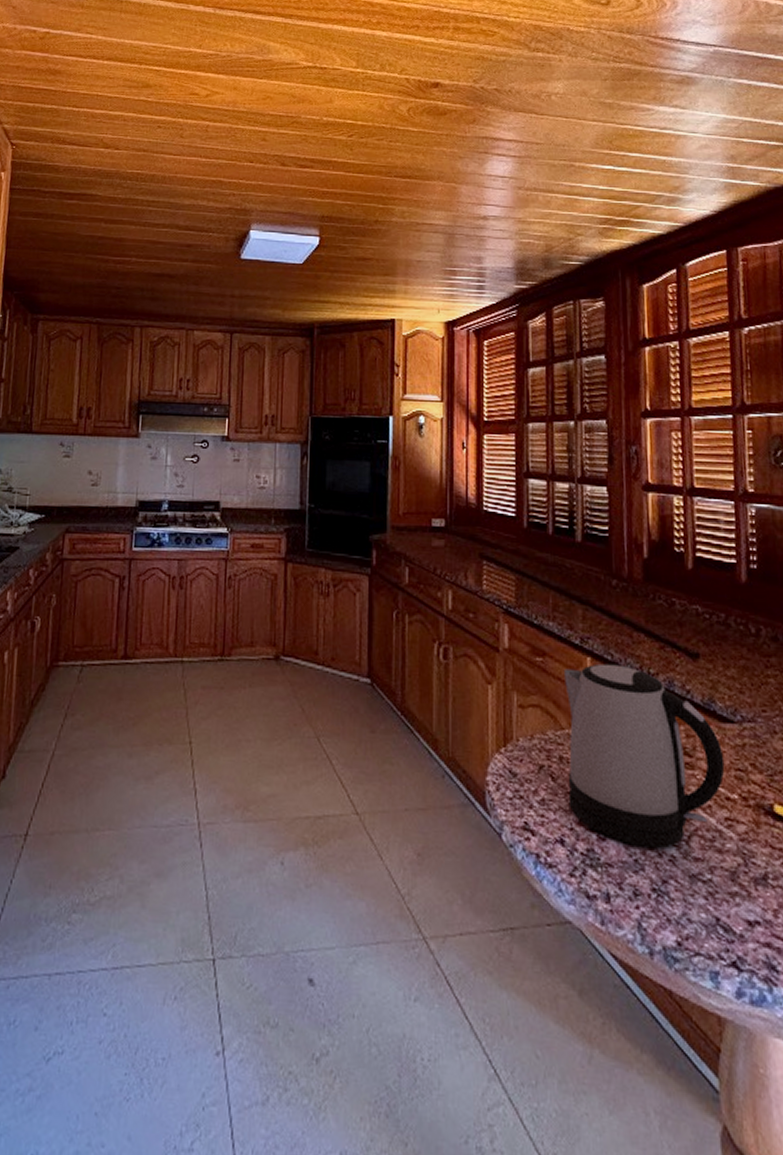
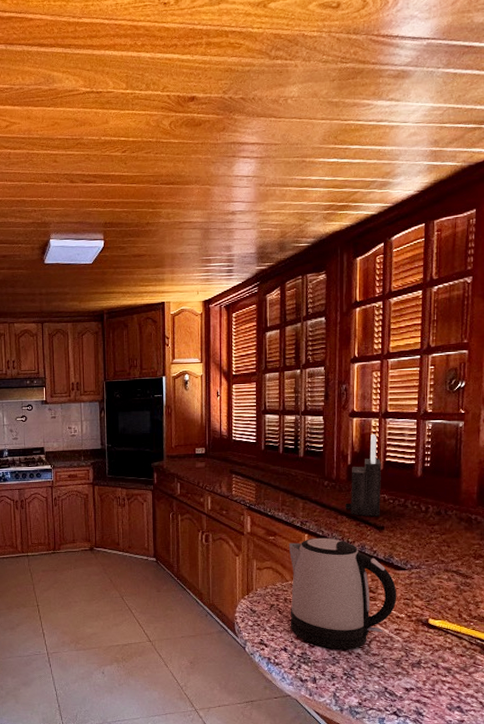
knife block: none [642,516,693,638] -> present [345,434,381,517]

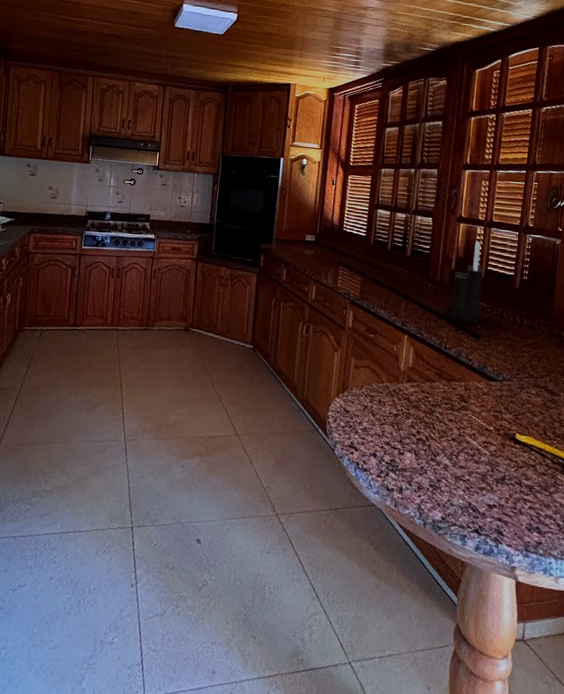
kettle: present [288,537,397,649] -> none [382,340,488,460]

